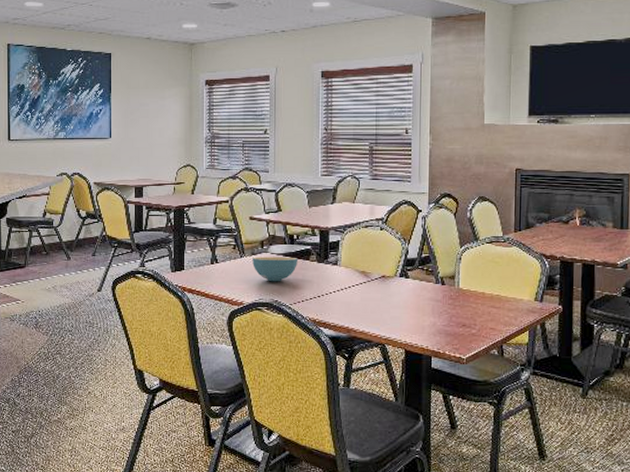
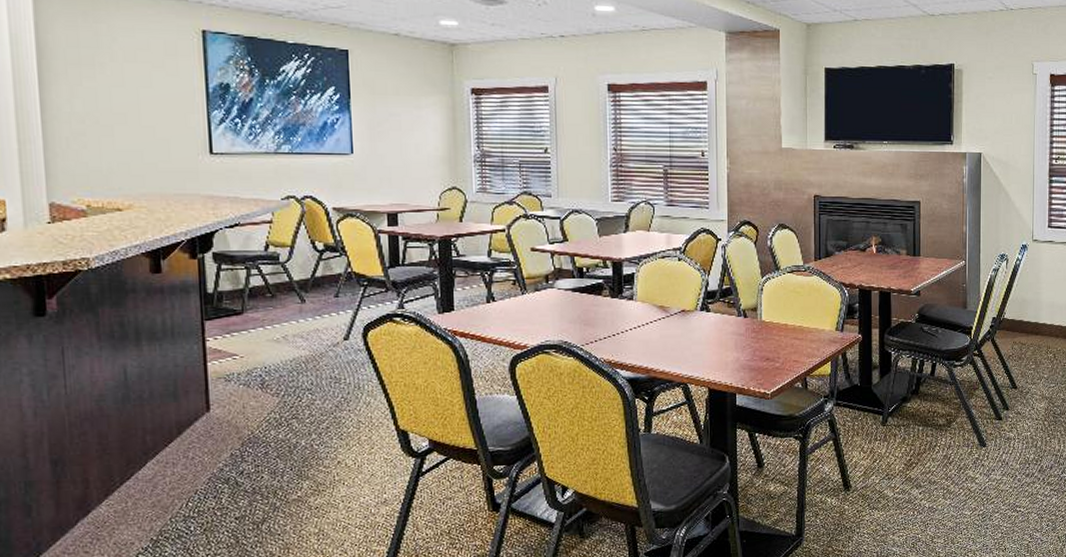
cereal bowl: present [252,256,299,282] -> none [536,292,589,321]

